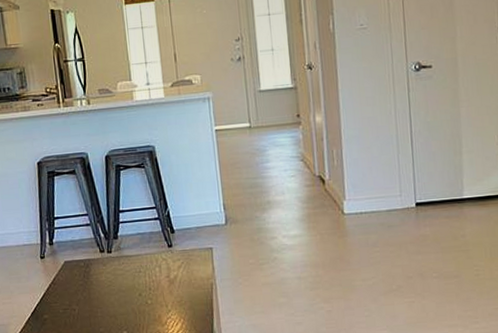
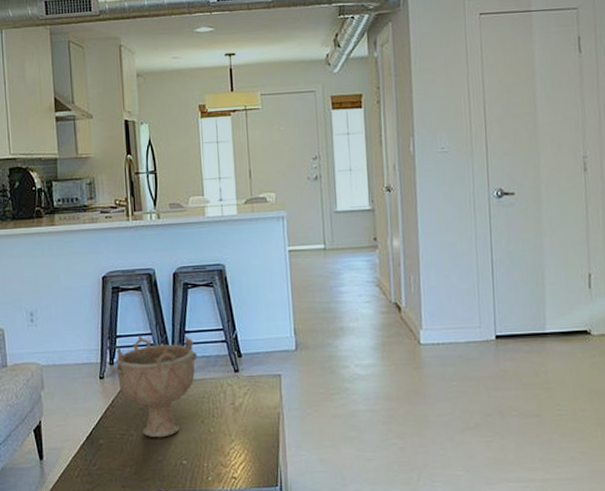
decorative bowl: none [52,215,133,311] -> present [112,335,198,438]

